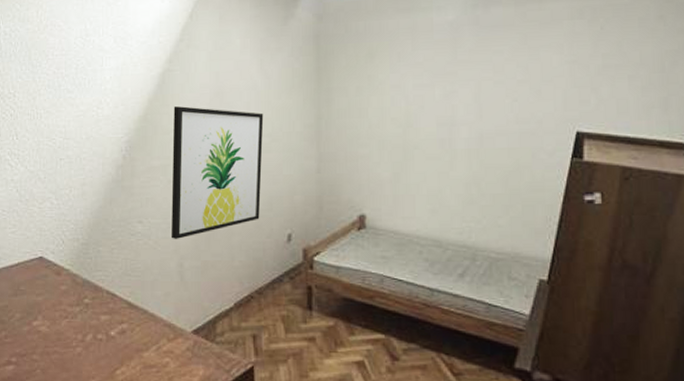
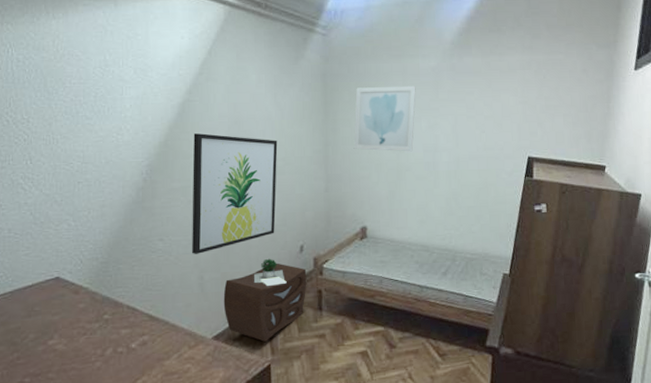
nightstand: none [204,247,295,340] -> present [223,258,307,342]
wall art: none [351,45,429,126] -> present [353,85,416,152]

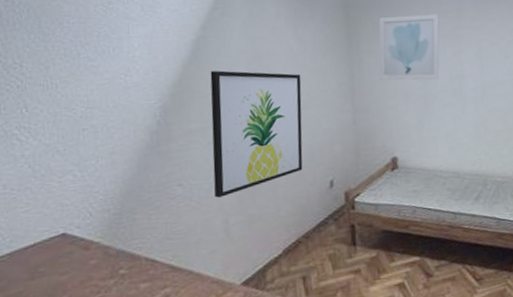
nightstand: present [223,258,307,342] -> none [251,196,339,283]

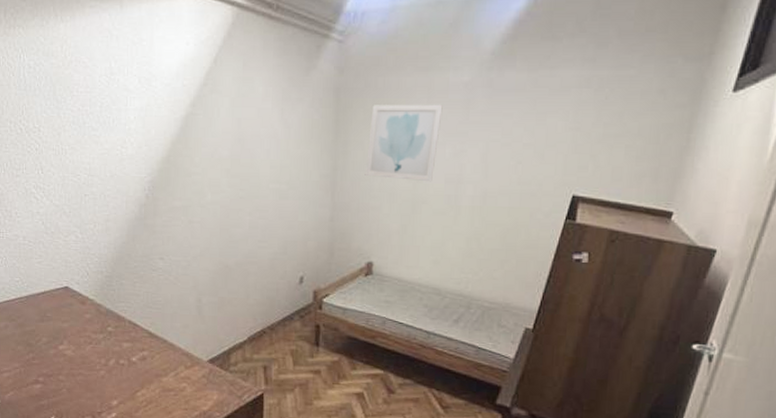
wall art: present [210,70,303,198] -> none [191,150,282,276]

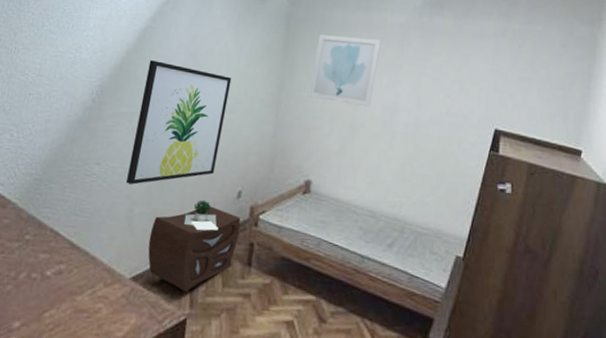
wall art: none [191,150,282,276] -> present [126,60,232,185]
nightstand: none [220,287,305,371] -> present [148,200,241,292]

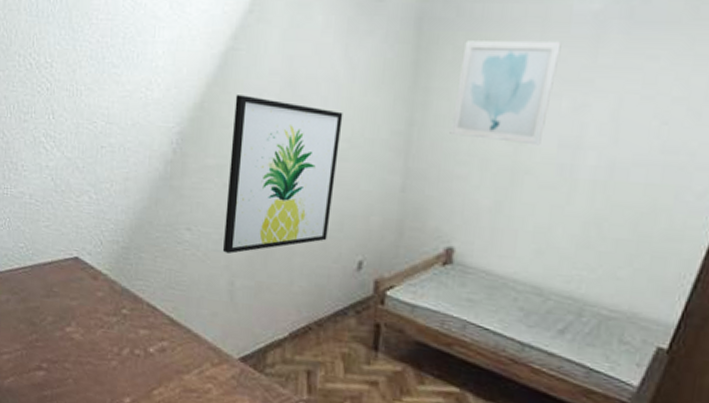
nightstand: present [148,200,241,292] -> none [255,272,363,376]

